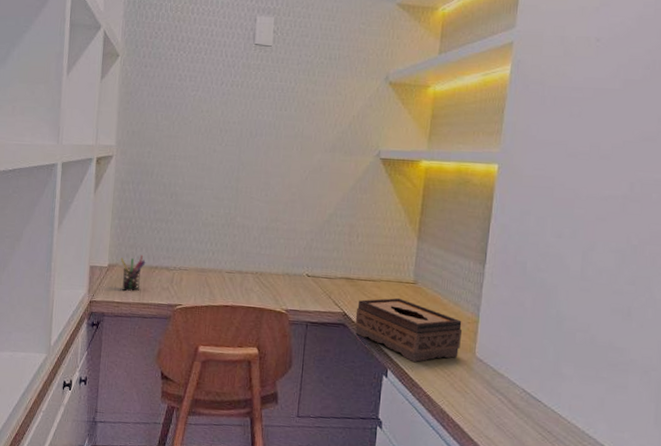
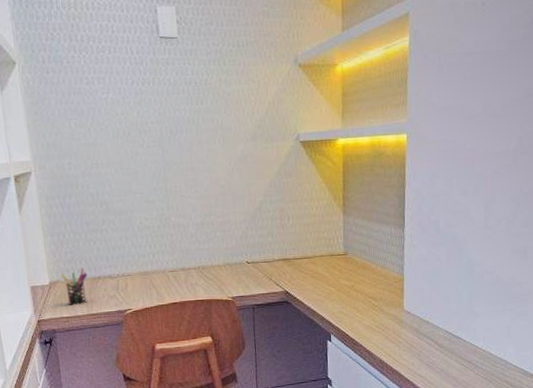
tissue box: present [355,297,463,363] -> none [296,269,391,325]

